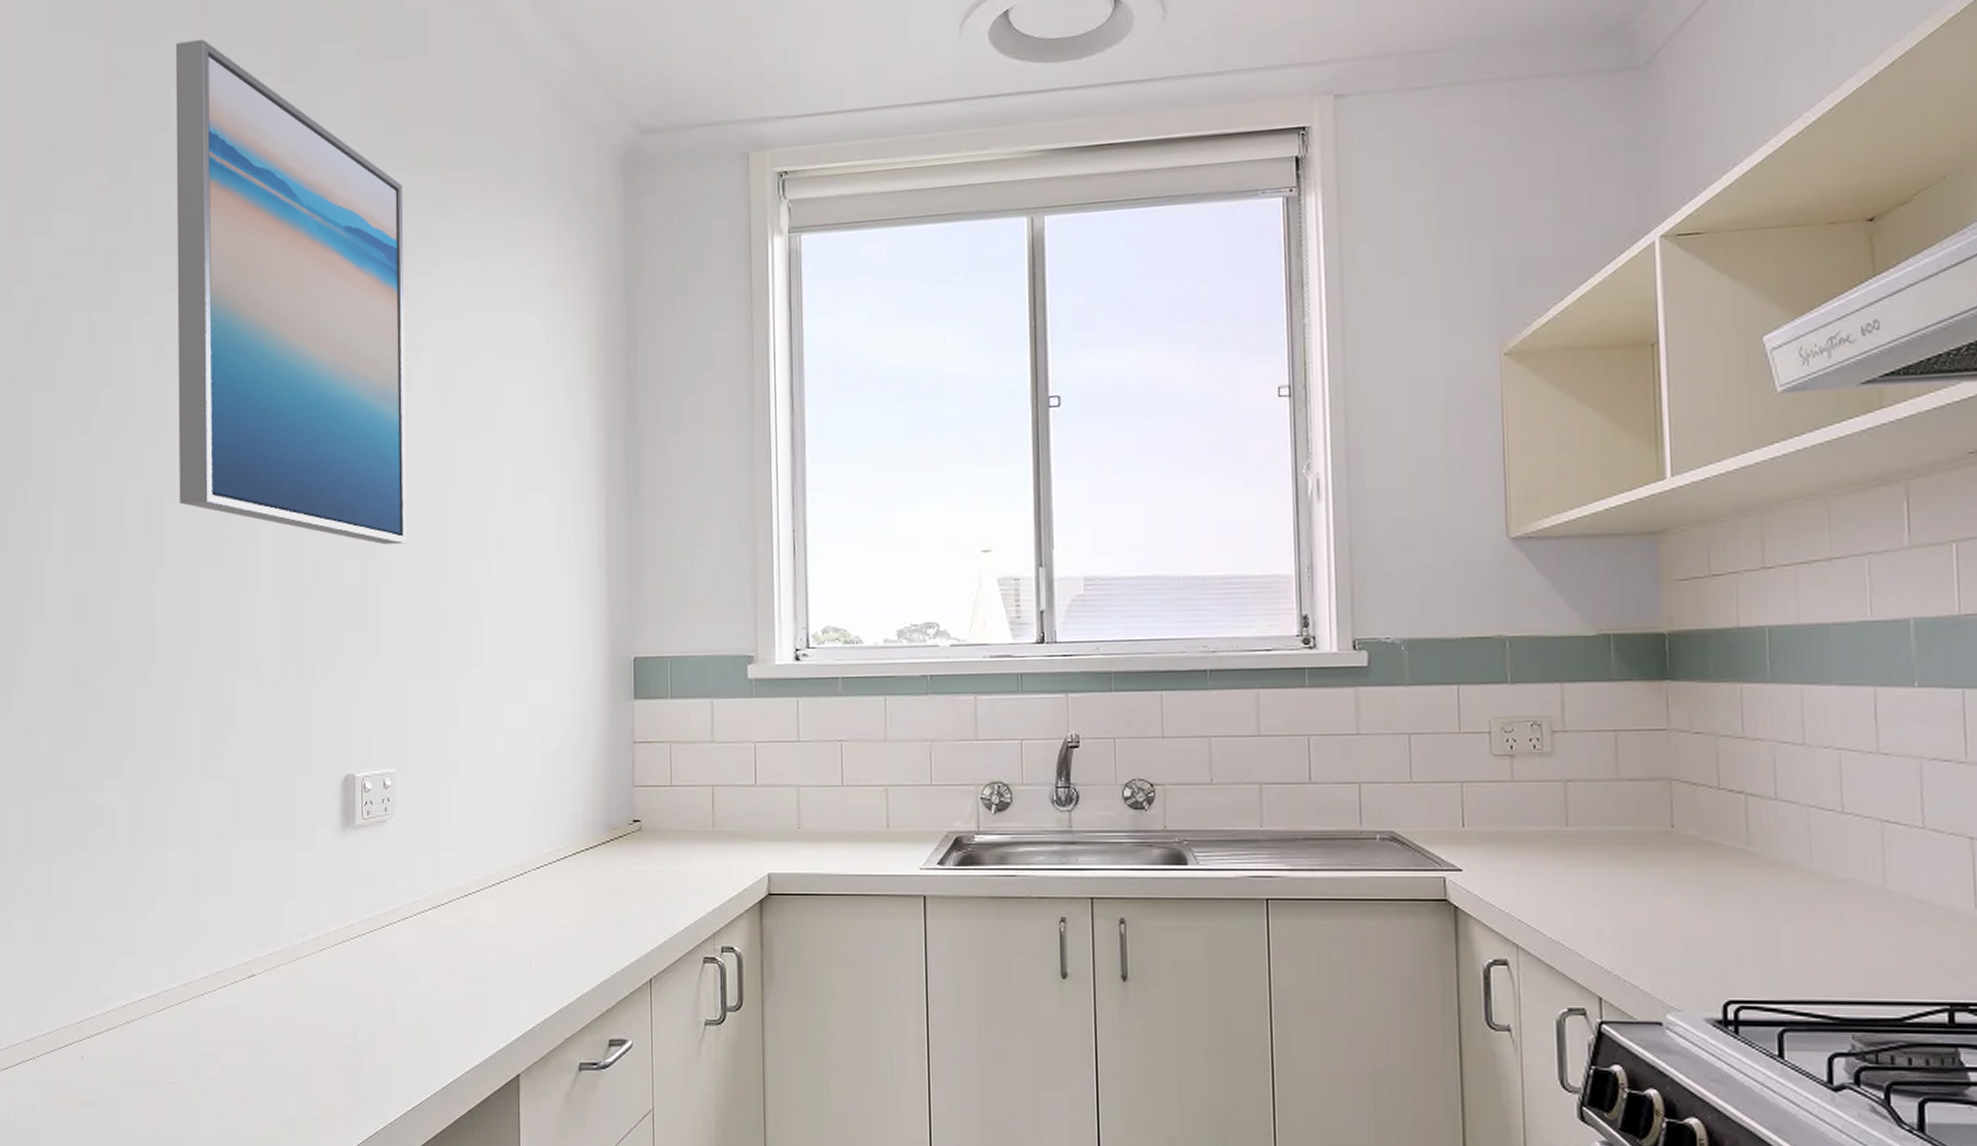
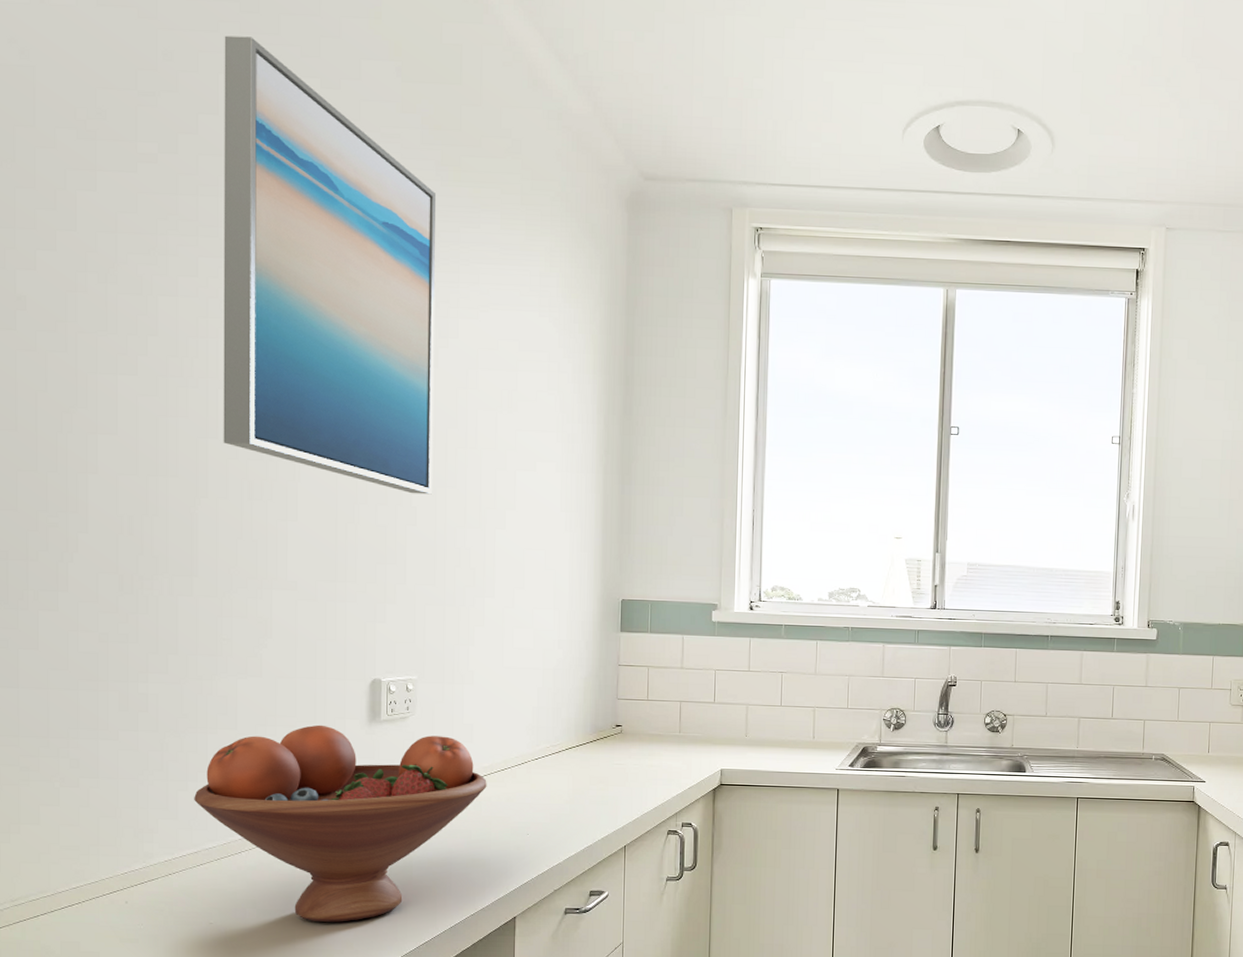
fruit bowl: none [153,834,480,1081] -> present [194,724,487,922]

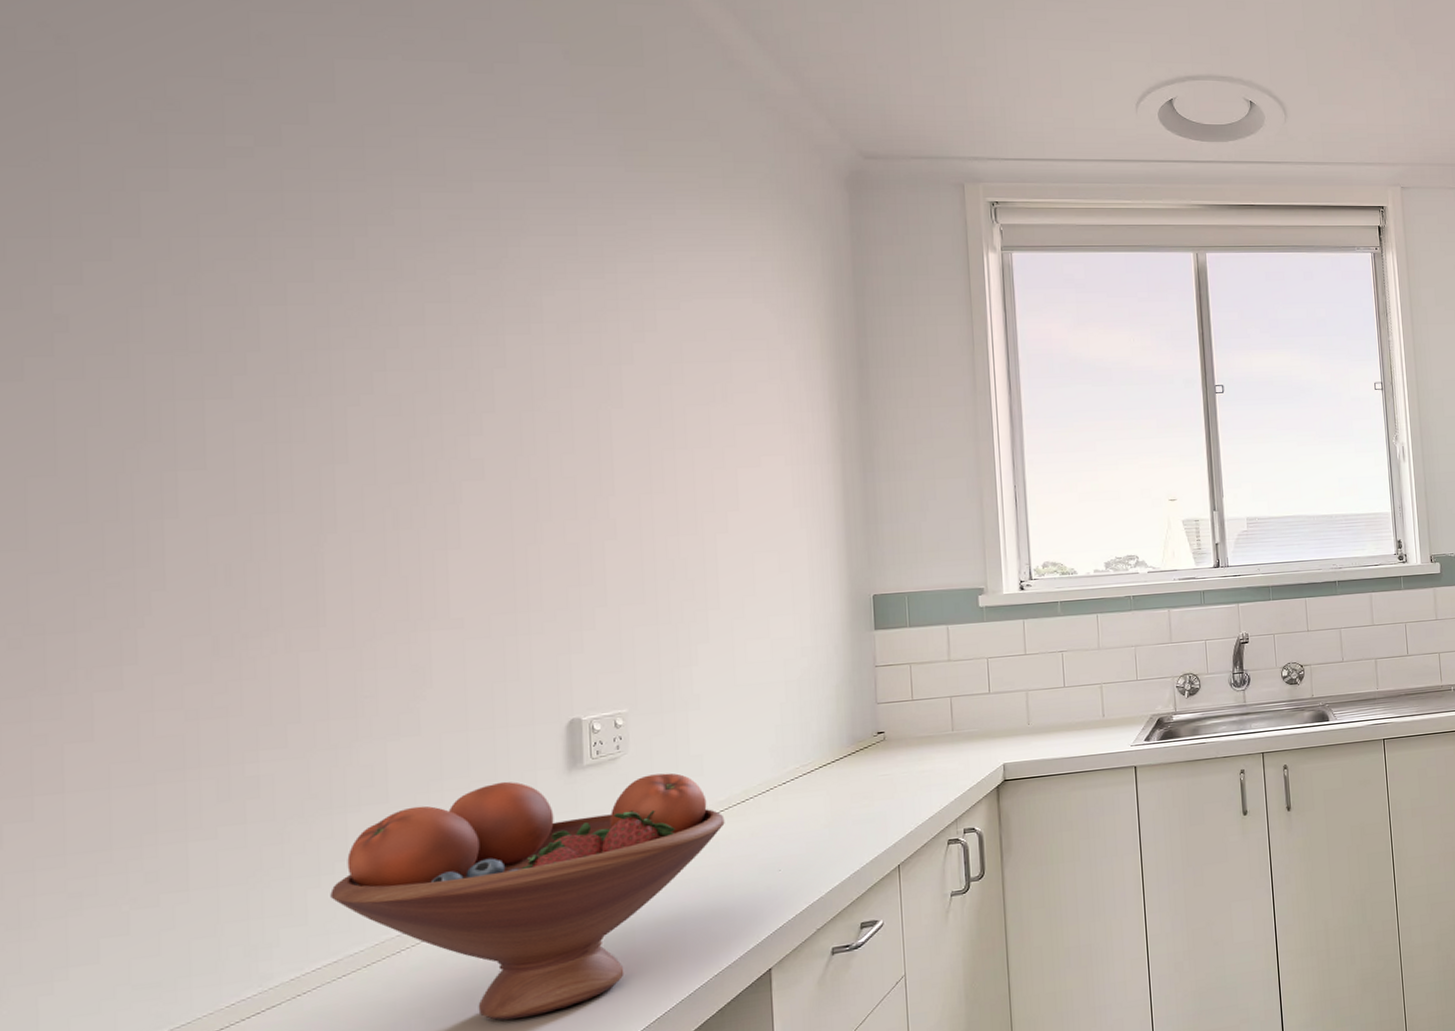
wall art: present [223,35,437,495] -> none [340,18,634,505]

